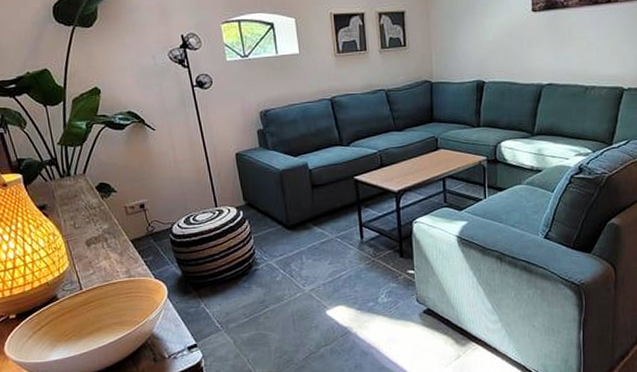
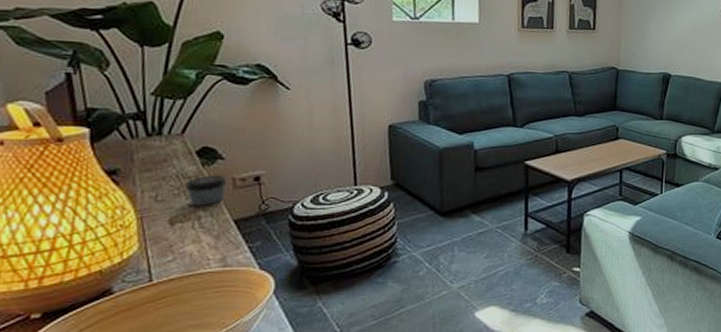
jar: none [93,205,122,230] -> present [186,175,227,206]

